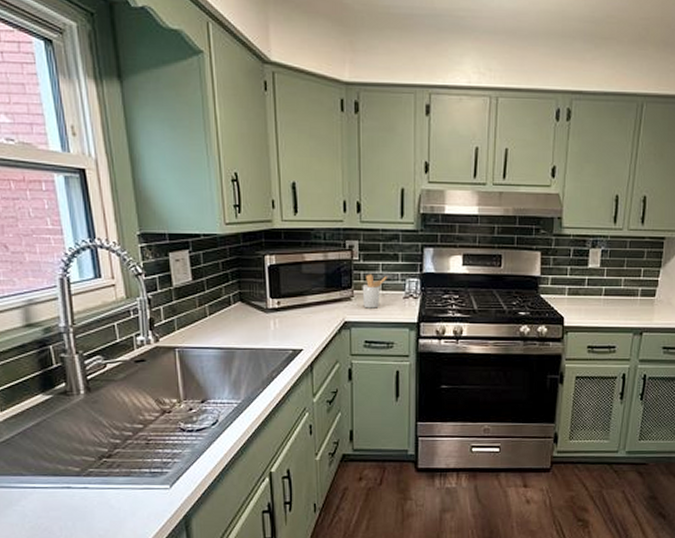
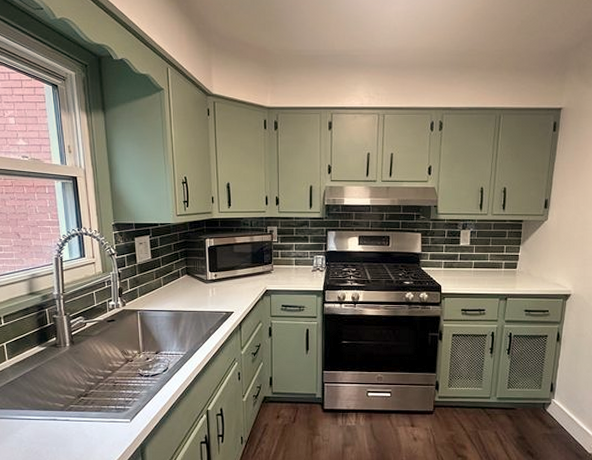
utensil holder: present [362,273,387,308] -> none [280,252,299,279]

